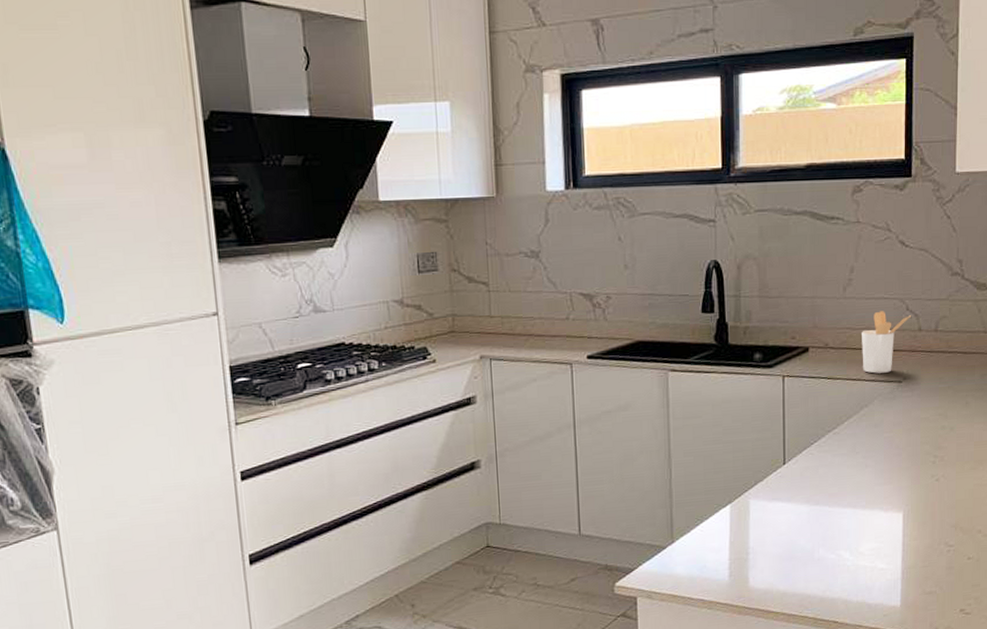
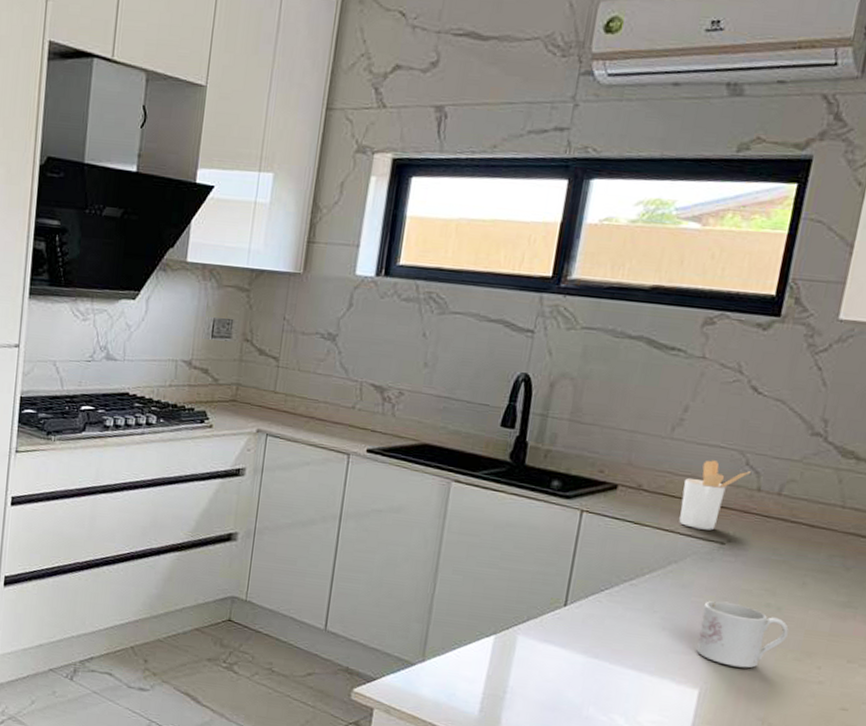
mug: none [894,431,963,487] -> present [696,601,789,668]

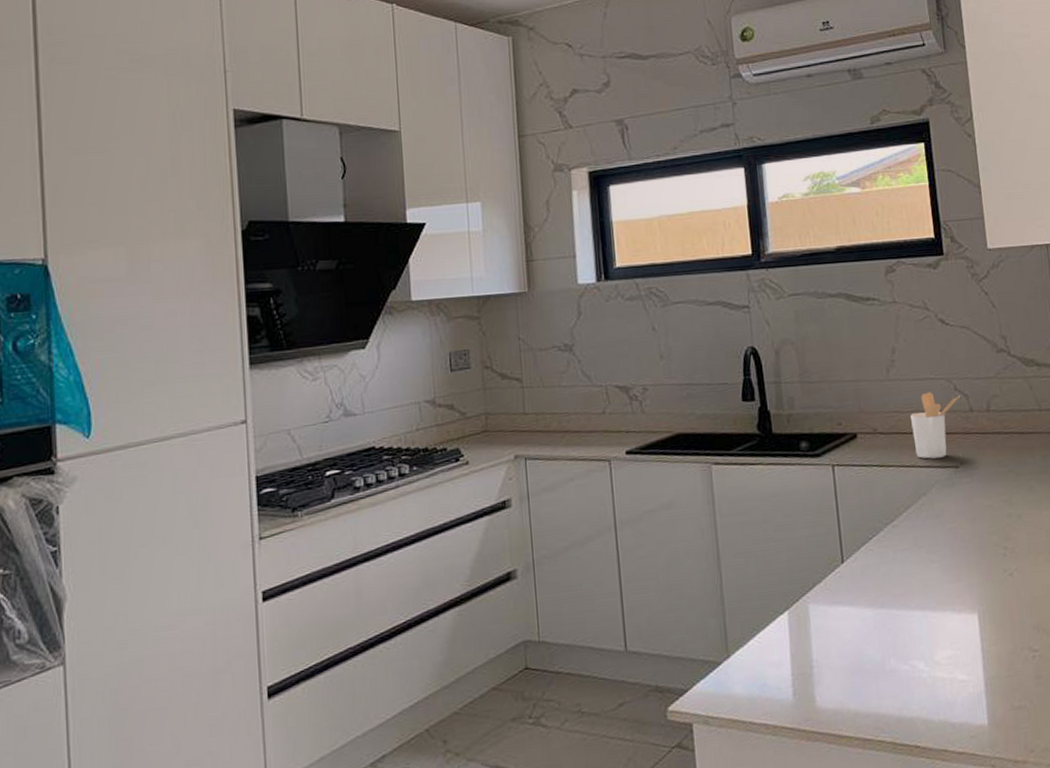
mug: present [696,601,789,668] -> none [958,521,1034,583]

